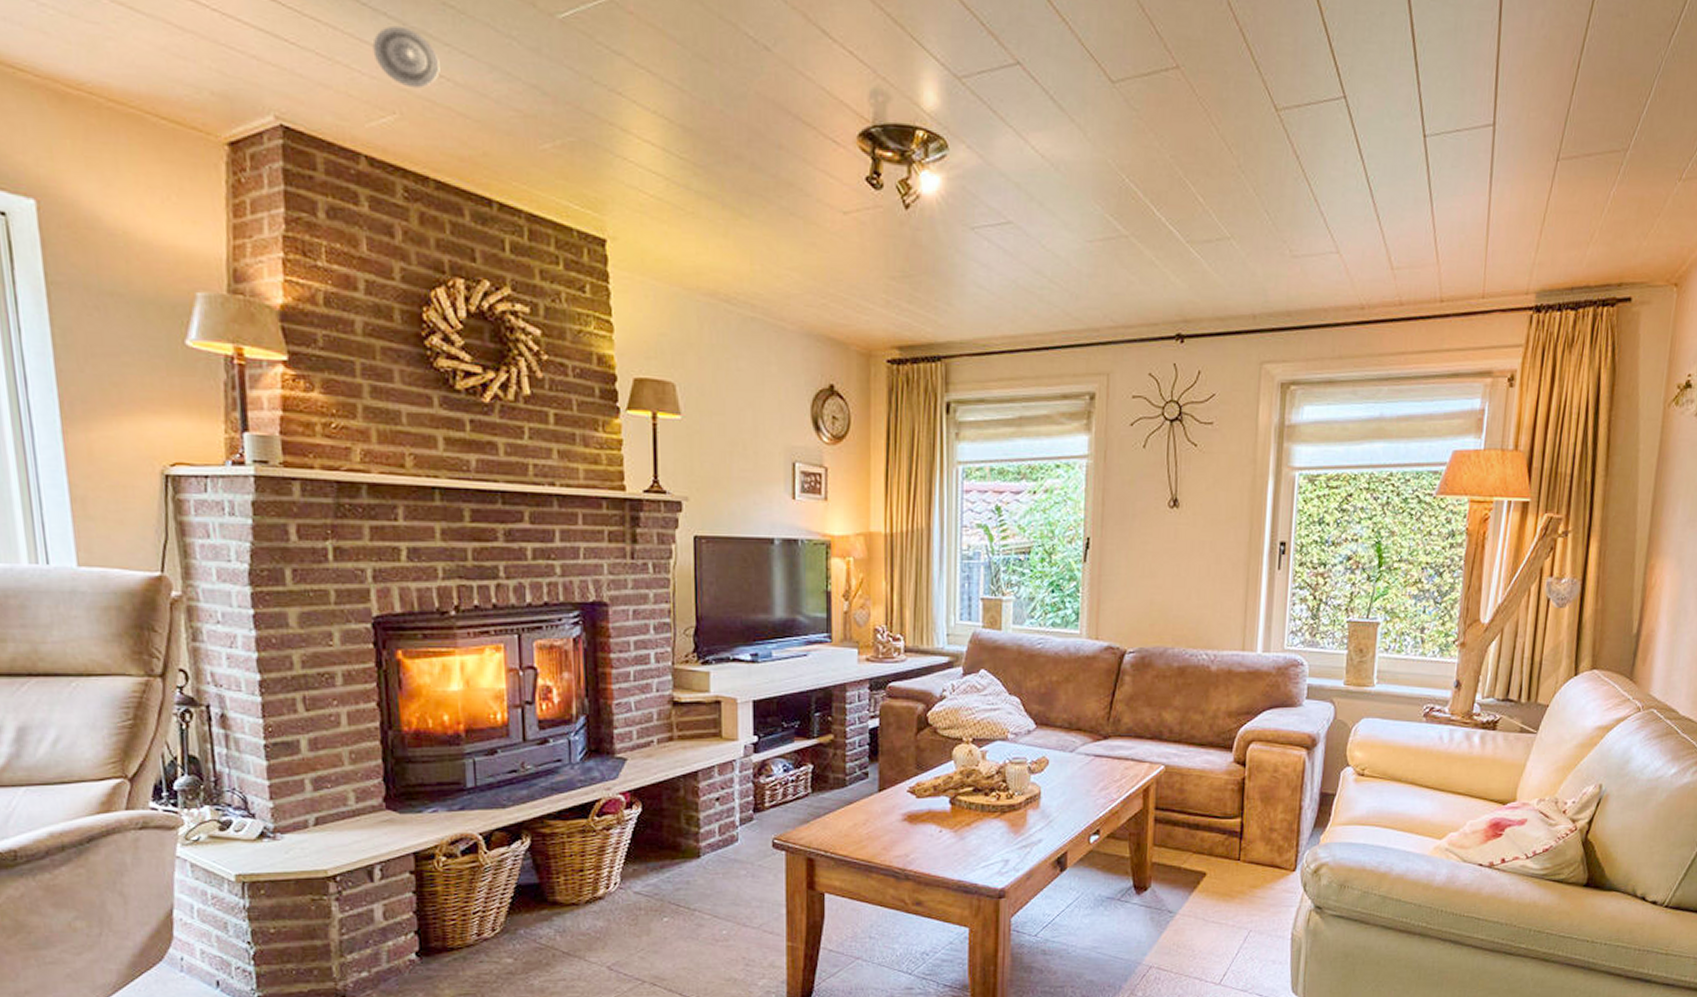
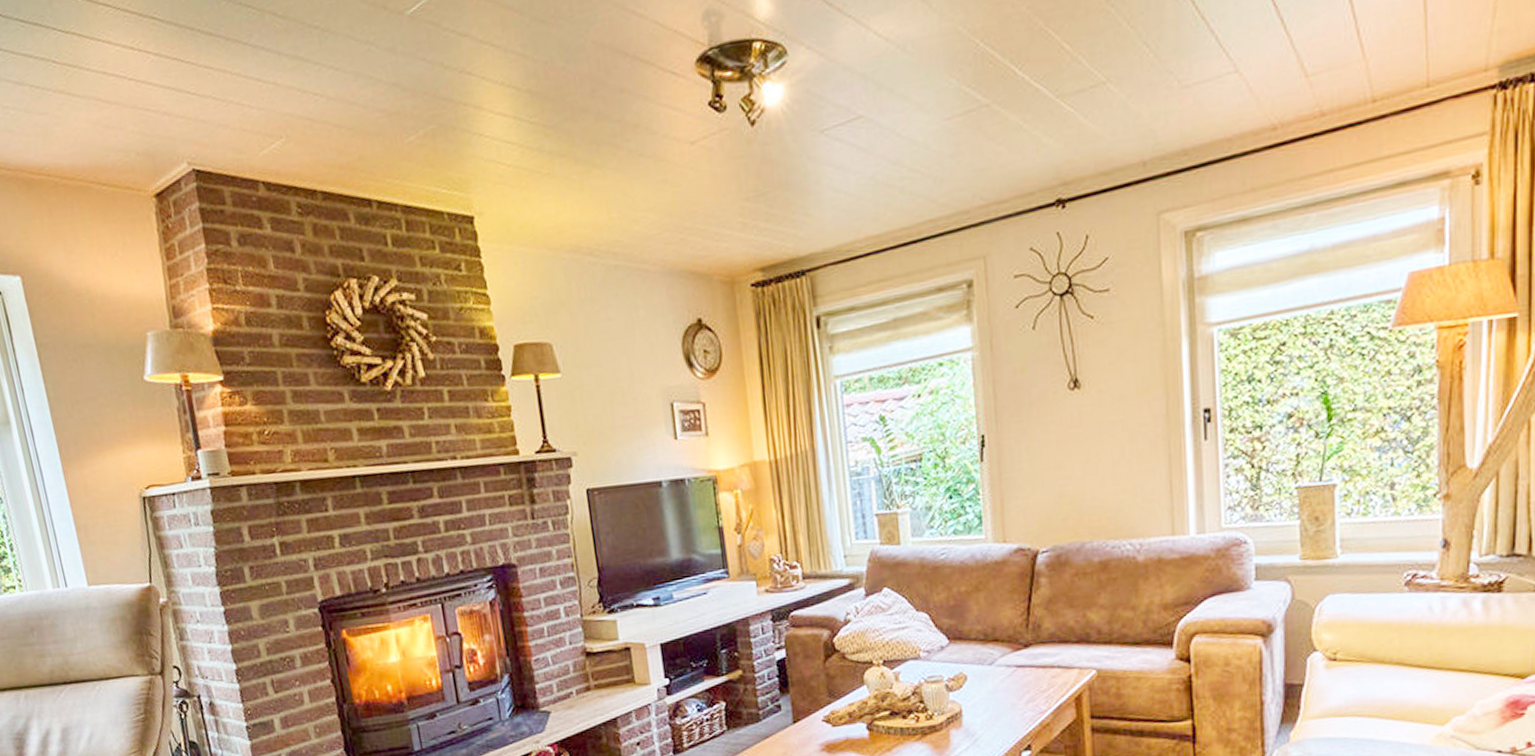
smoke detector: present [372,25,440,89] -> none [256,56,314,112]

